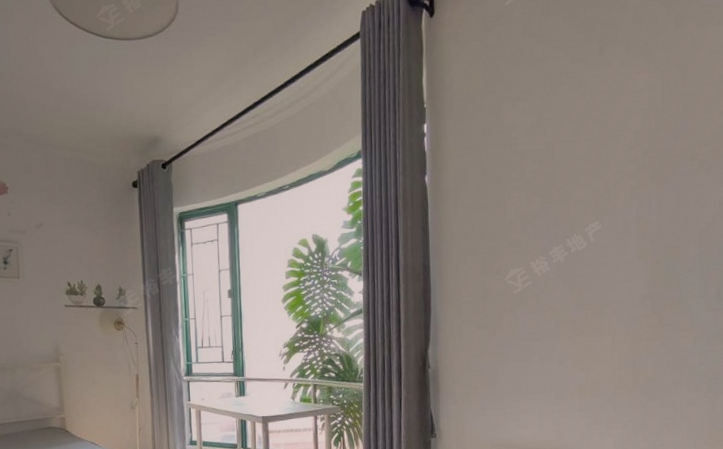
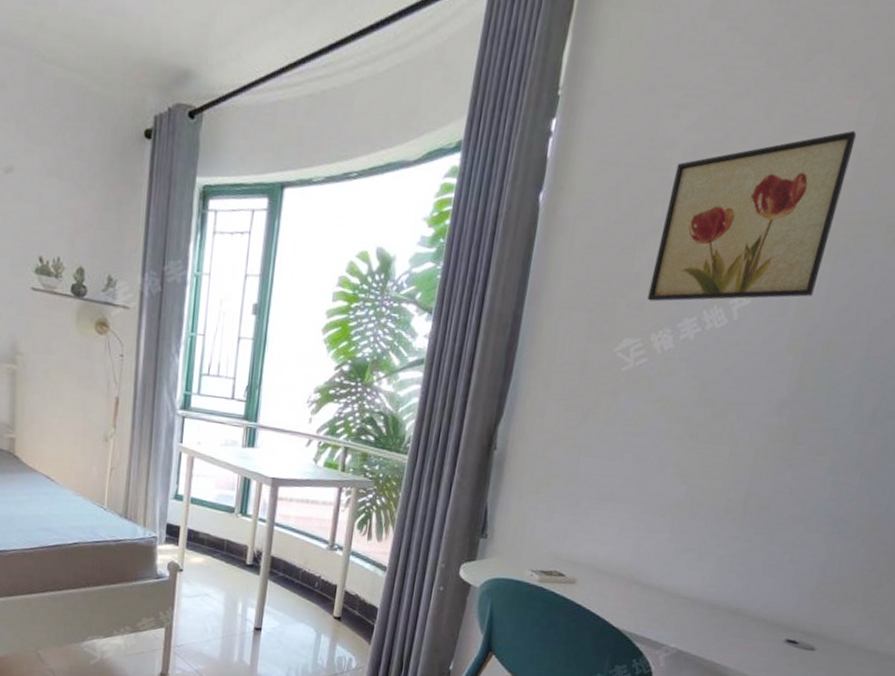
wall art: none [521,94,651,239] -> present [647,130,857,302]

